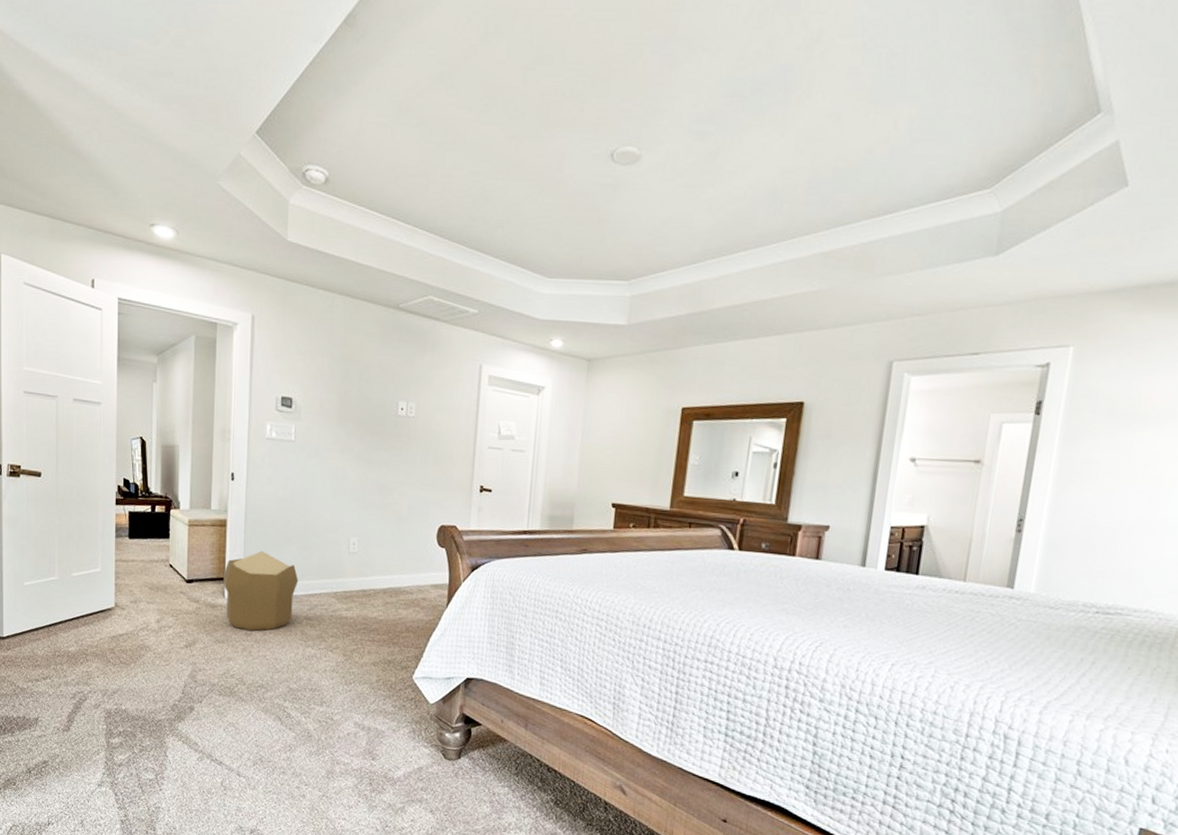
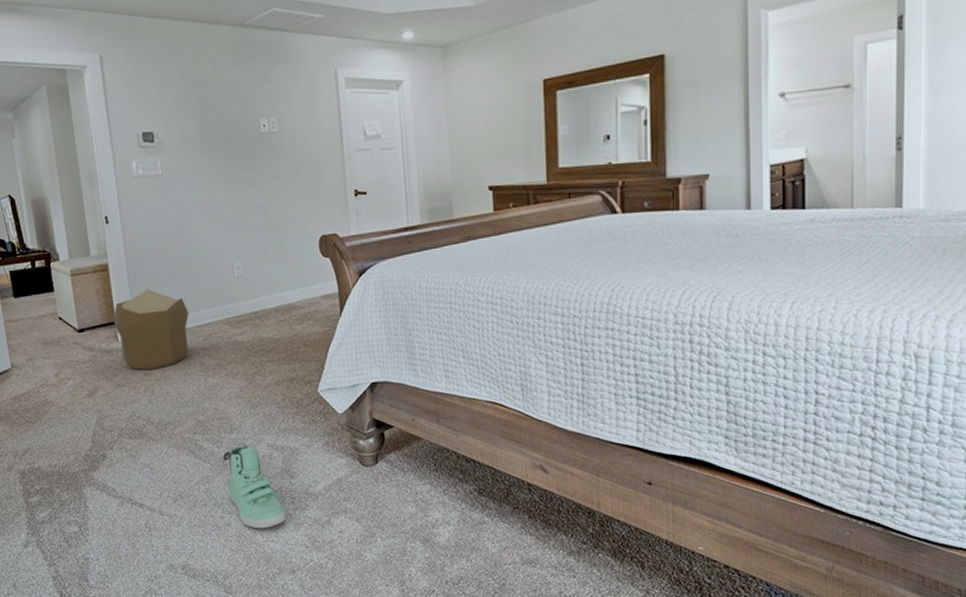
sneaker: none [308,720,362,806] -> present [222,446,287,529]

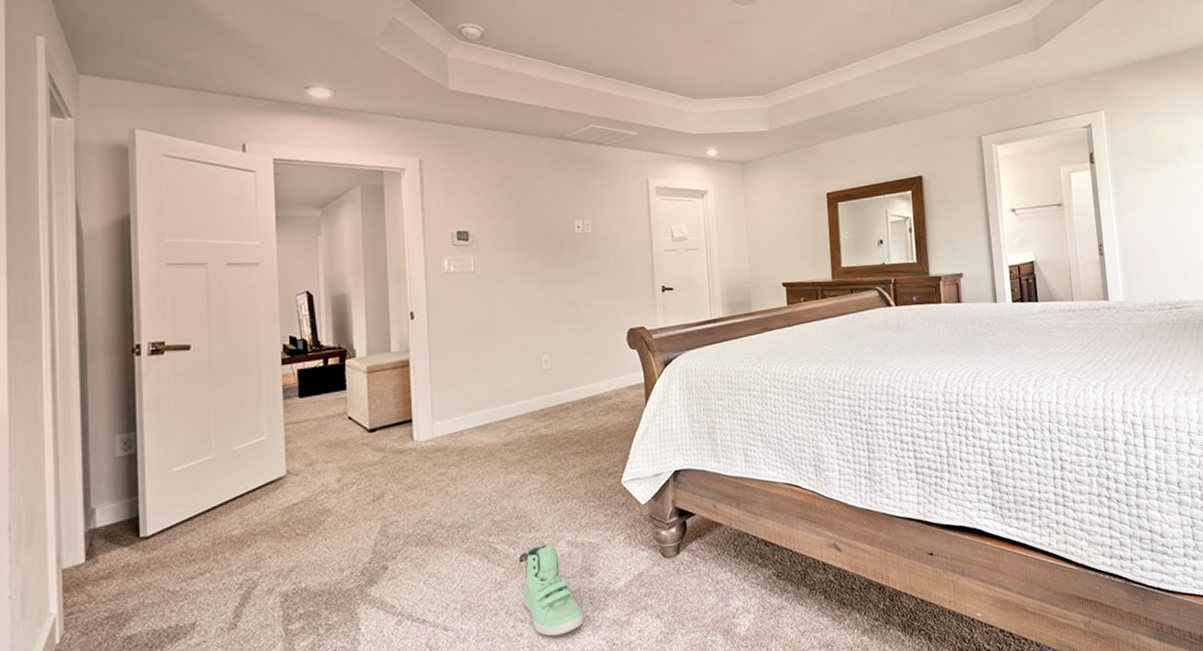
pouf: present [113,289,189,371] -> none [409,384,493,470]

